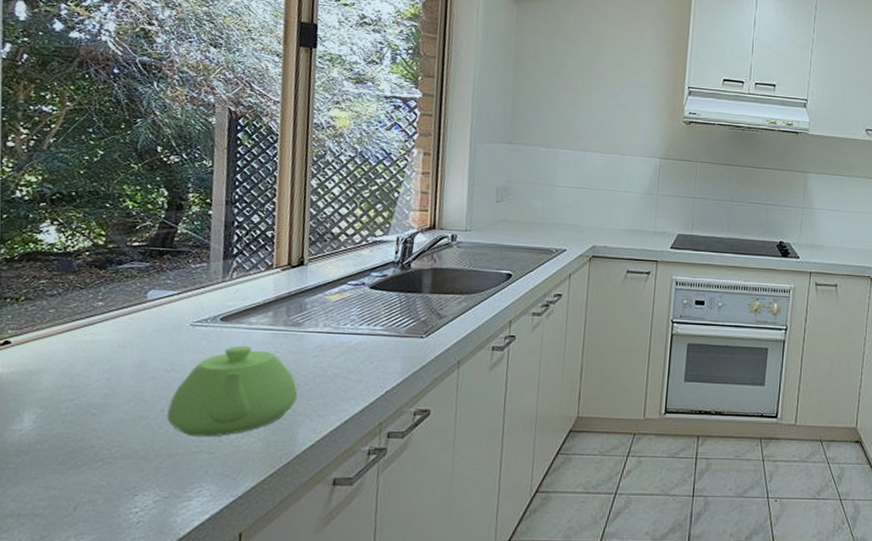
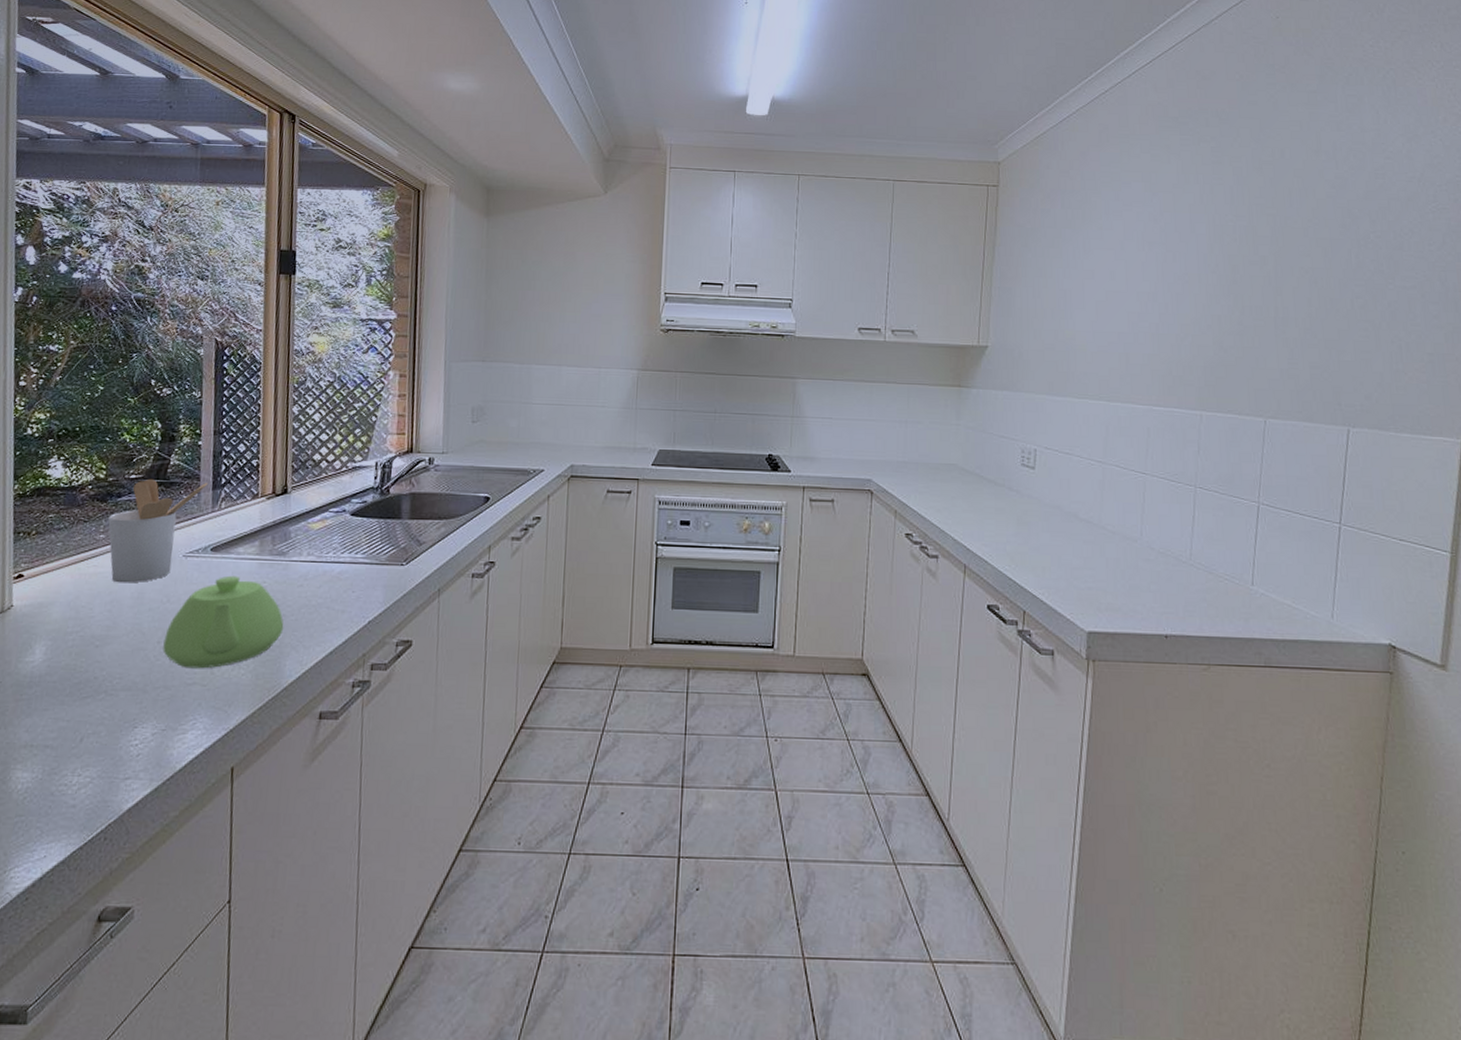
utensil holder: none [107,246,219,352] -> present [108,478,208,583]

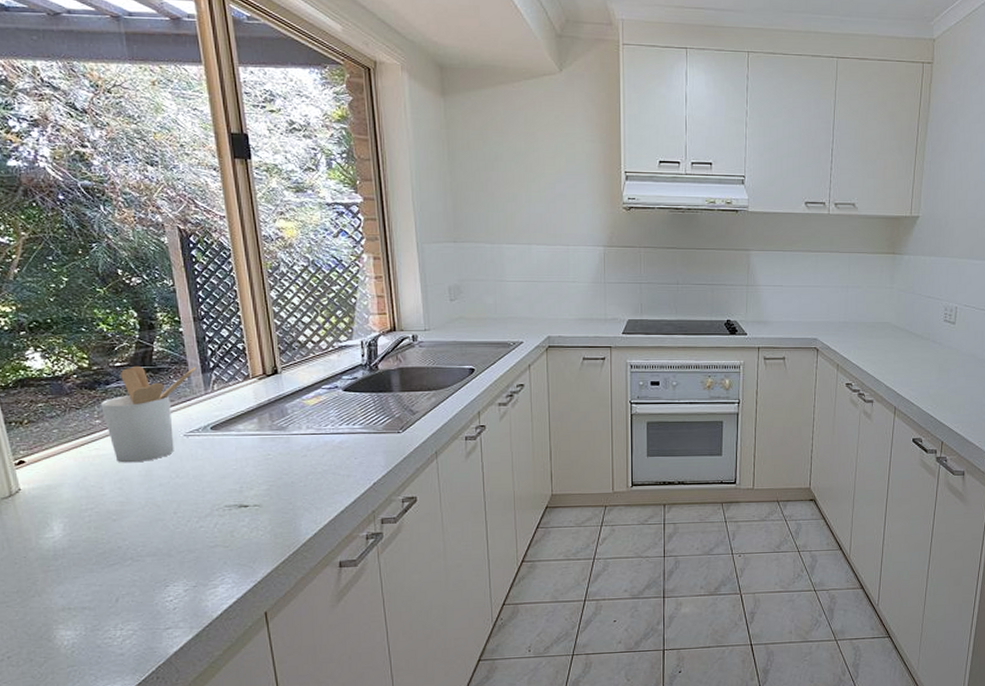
teapot: present [163,575,284,669] -> none [180,450,294,534]

